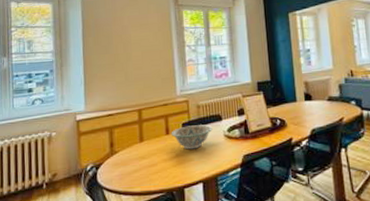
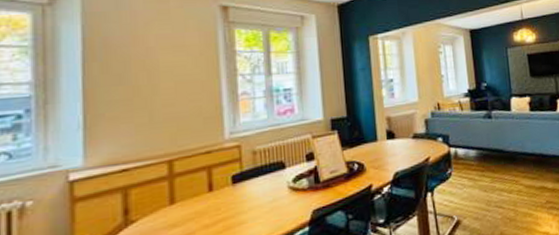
decorative bowl: present [171,124,213,150] -> none [215,175,273,210]

